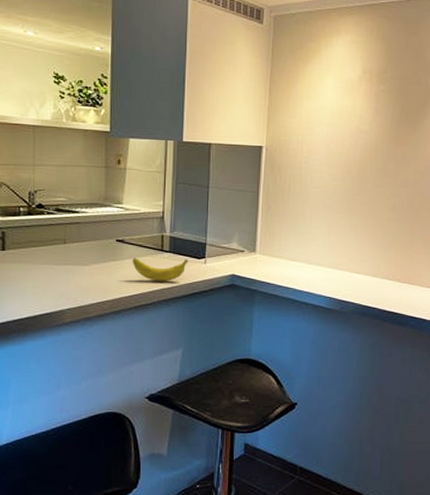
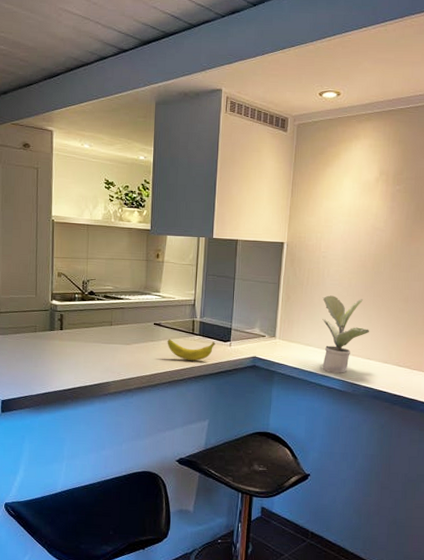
potted plant: none [306,204,357,289] -> present [322,295,370,373]

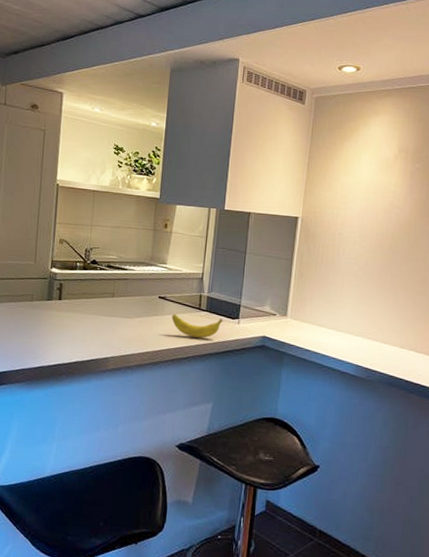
potted plant: present [322,295,370,373] -> none [335,274,386,357]

